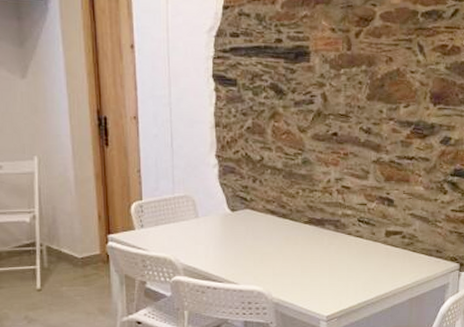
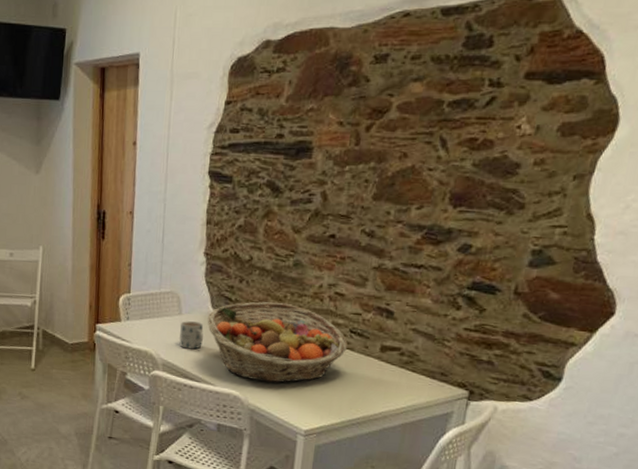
mug: none [197,224,223,251] -> present [178,321,204,349]
fruit basket: none [224,199,357,275] -> present [207,302,348,383]

